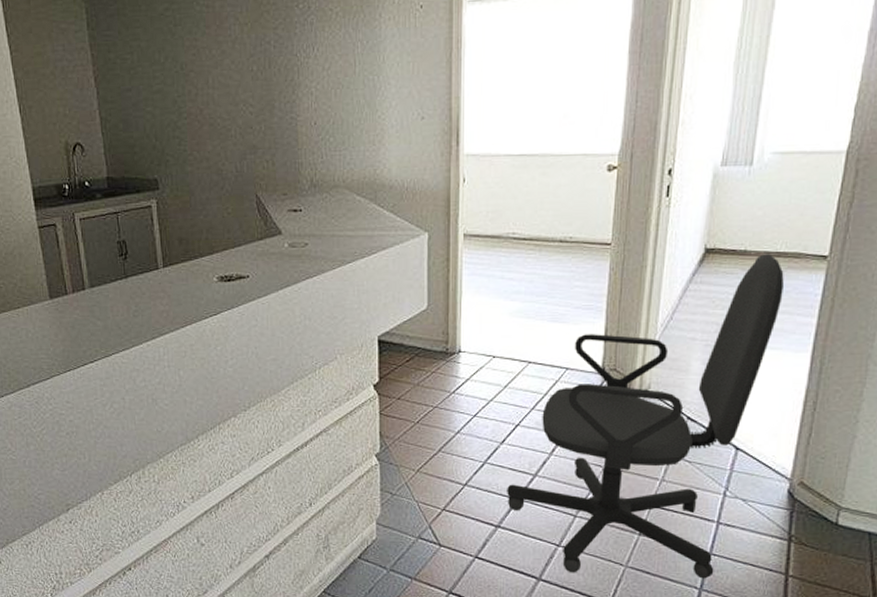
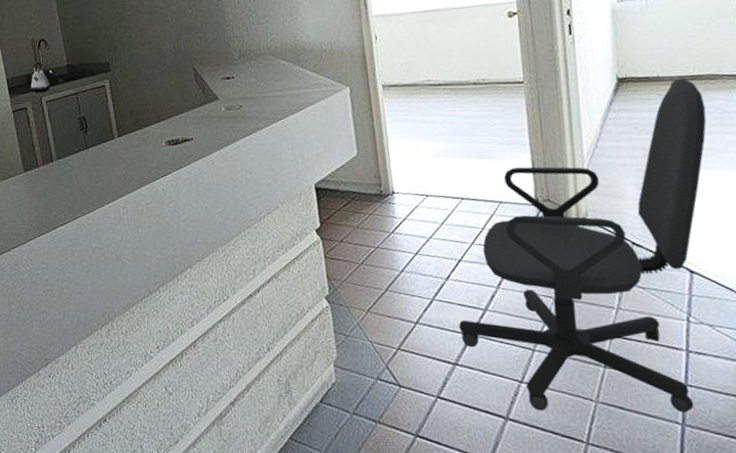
kettle: none [61,169,86,208] -> present [30,61,51,93]

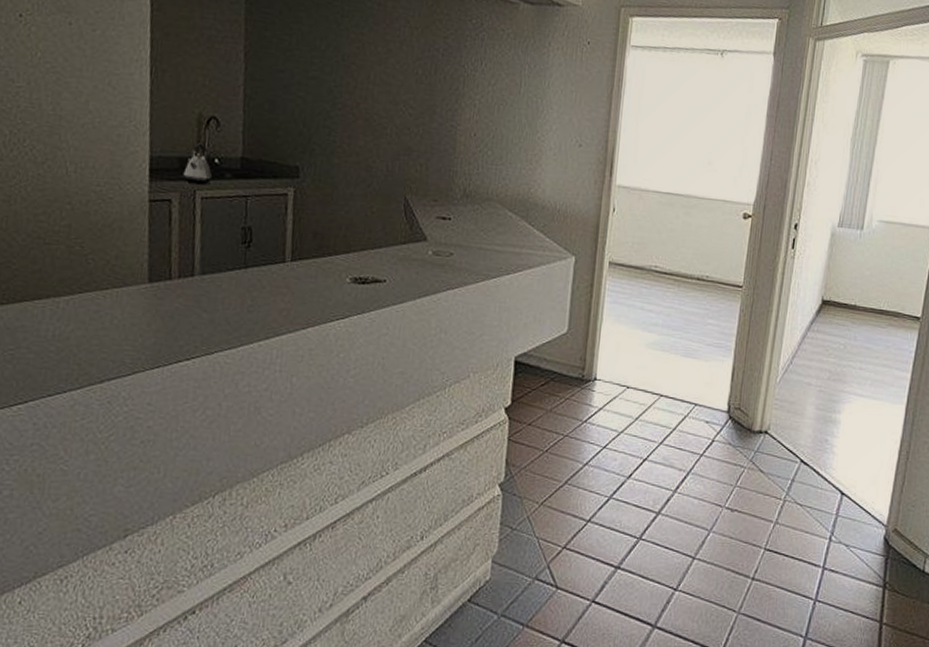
office chair: present [459,77,707,413] -> none [629,310,886,627]

